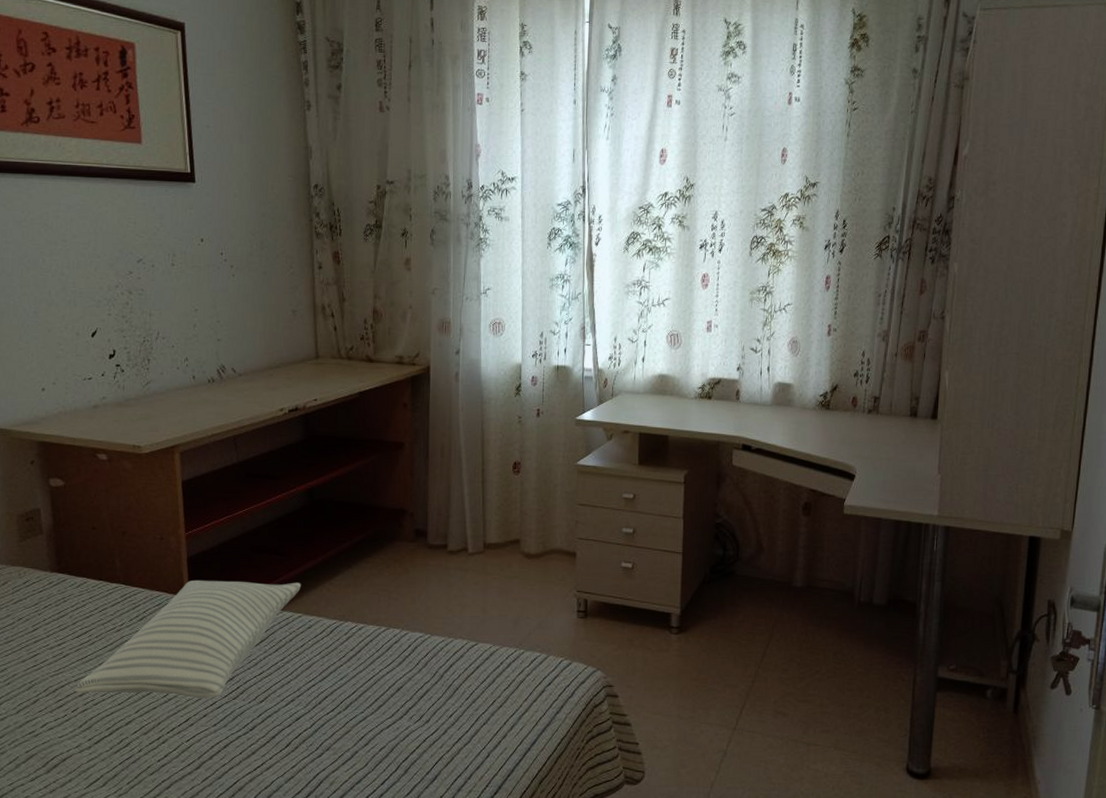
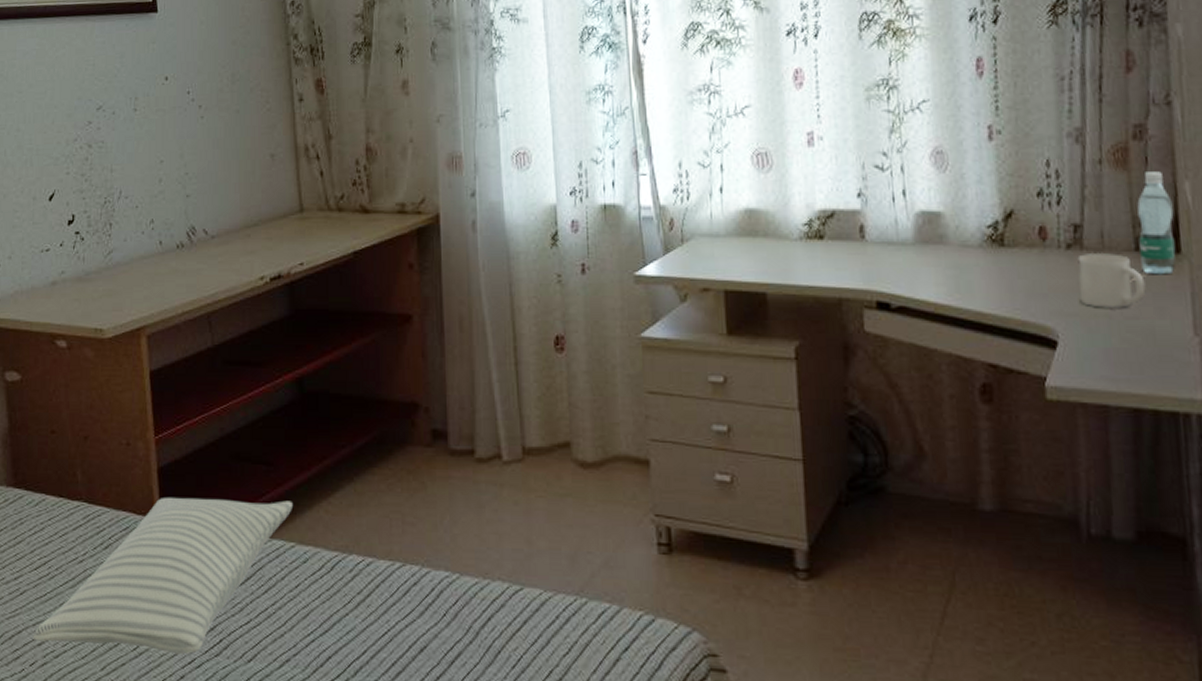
mug: none [872,416,913,455] -> present [1077,252,1146,310]
bottle: none [912,363,937,433] -> present [1137,171,1176,275]

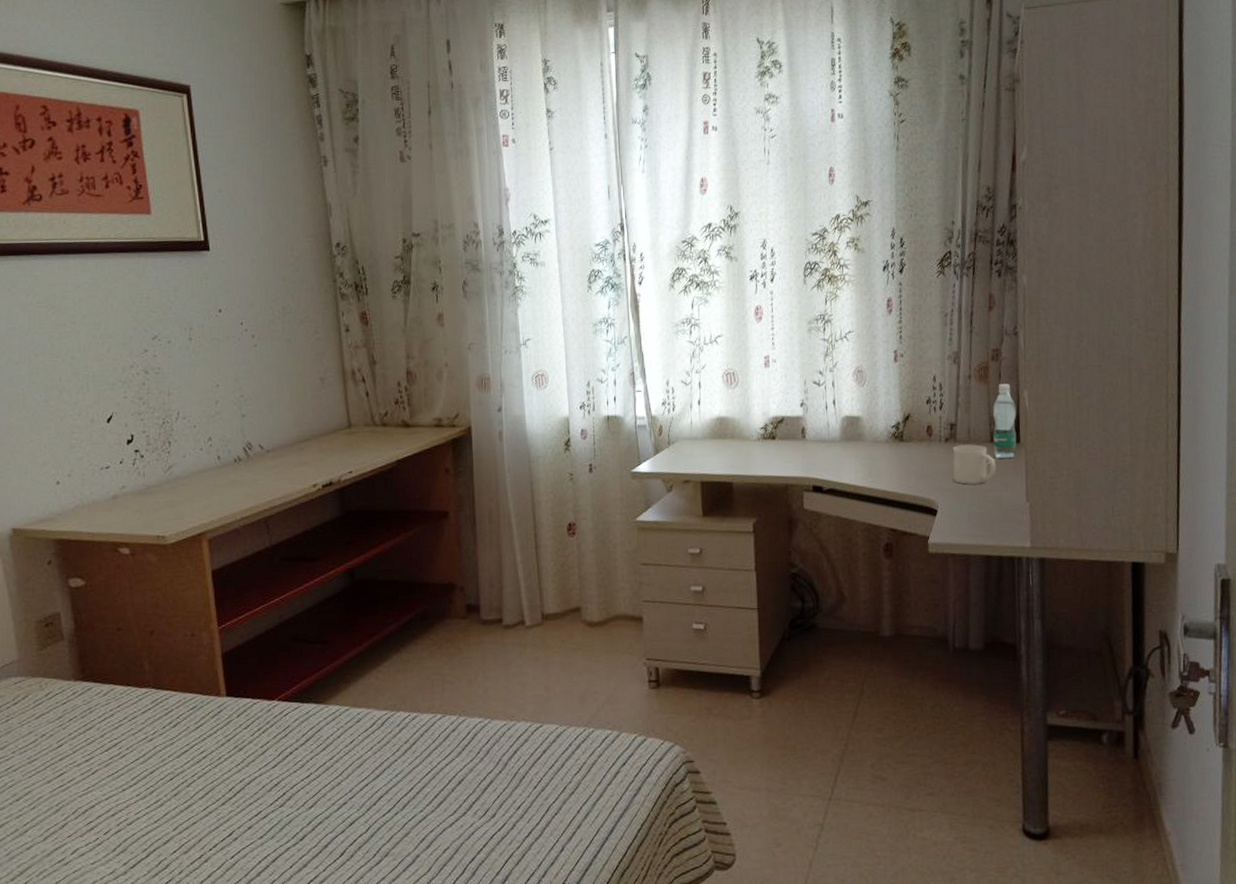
pillow: present [33,497,294,655] -> none [106,672,348,813]

